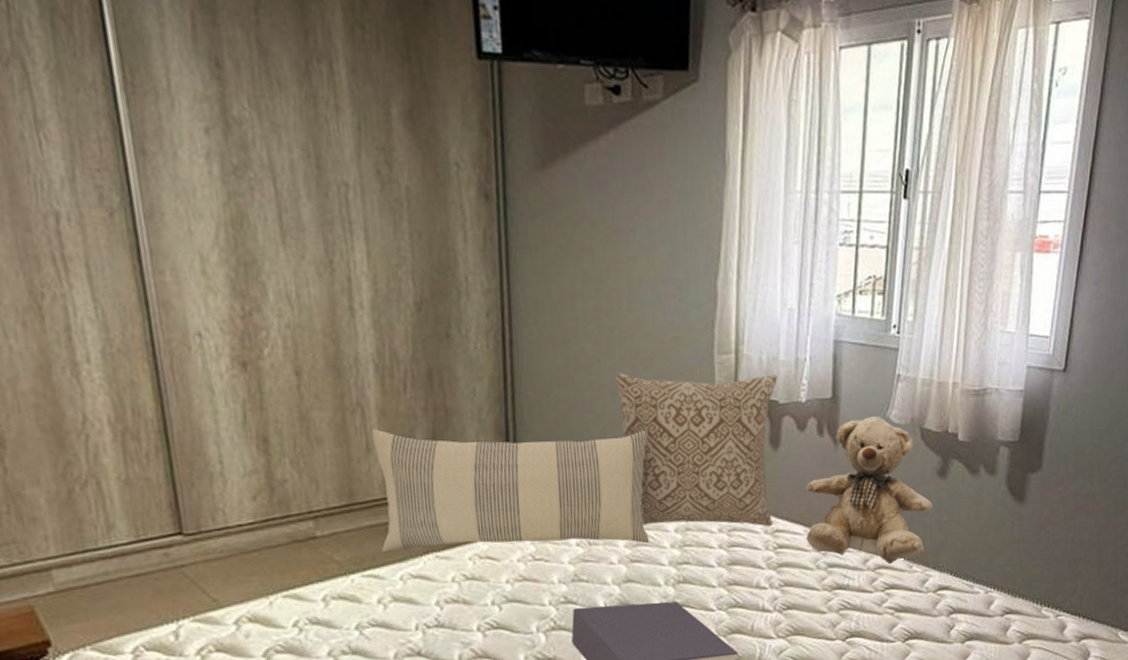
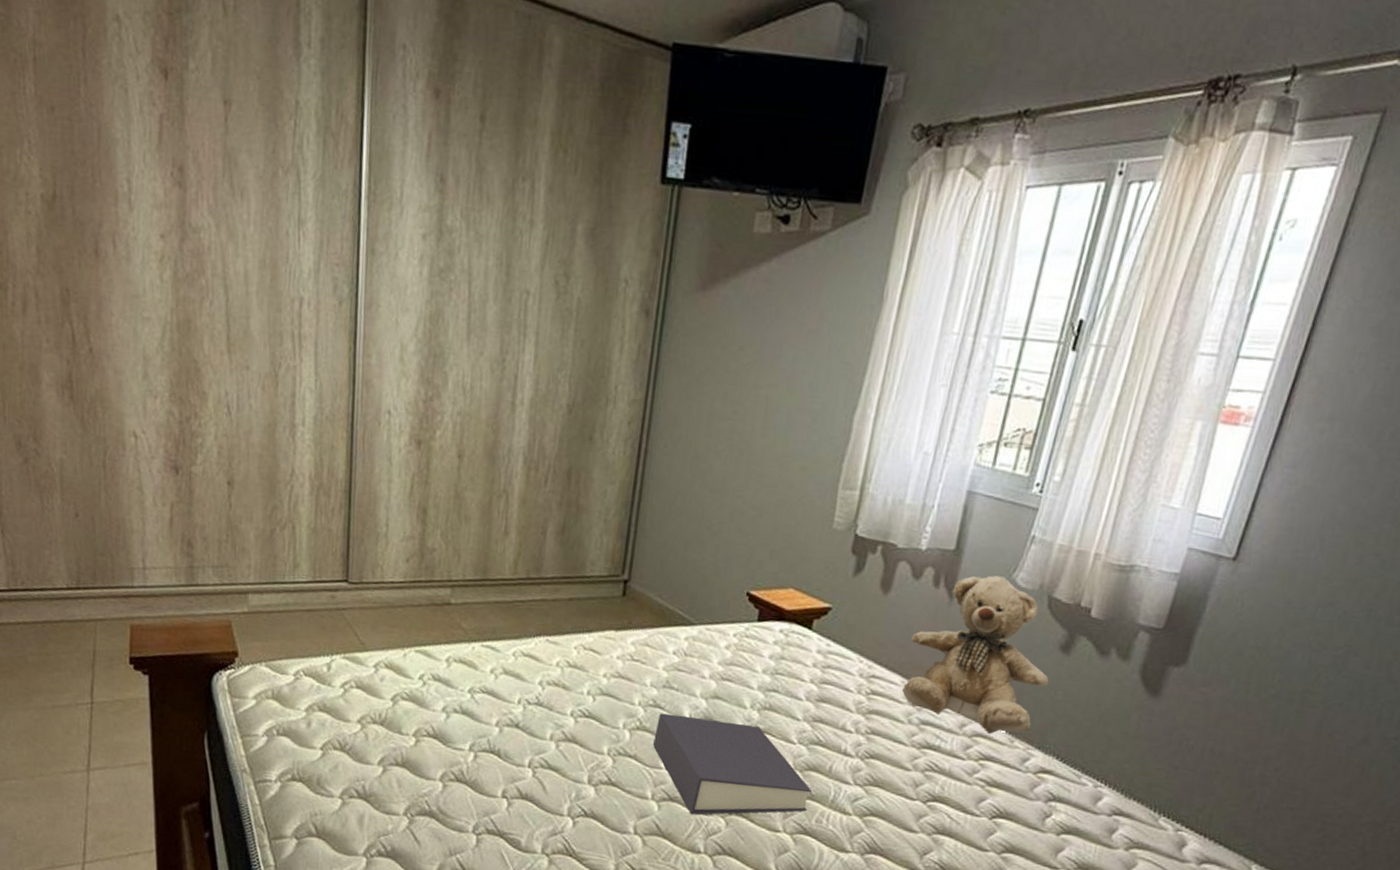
pillow: present [372,429,649,554] -> none [501,515,759,665]
pillow: present [616,373,778,527] -> none [734,494,901,671]

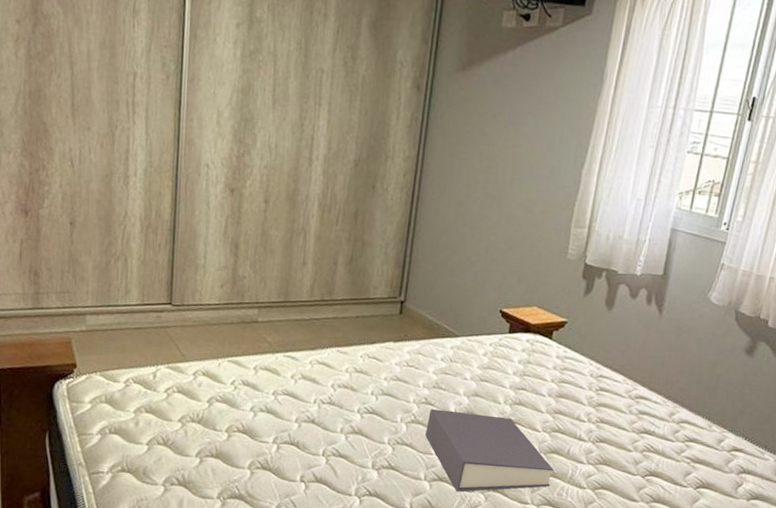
teddy bear: present [902,575,1049,734] -> none [624,295,738,420]

